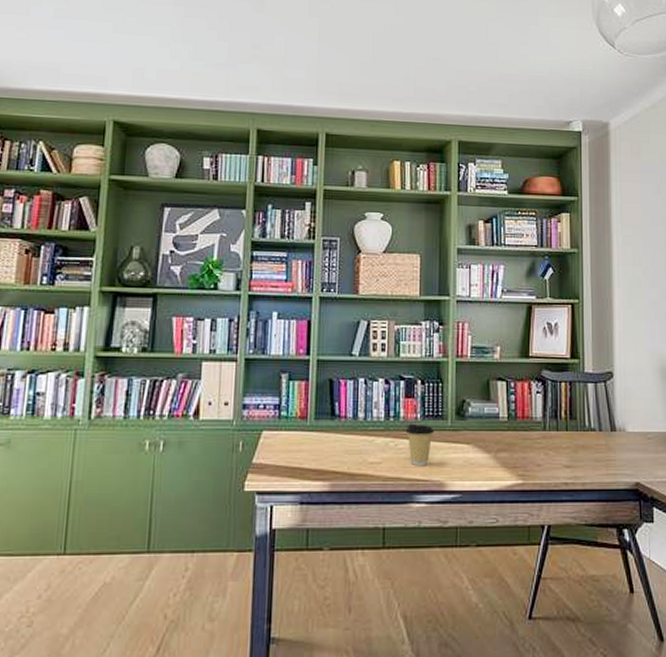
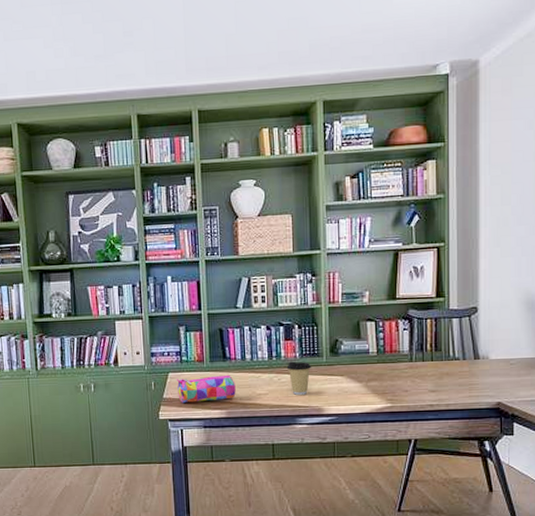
pencil case: none [271,436,344,472] -> present [176,375,236,404]

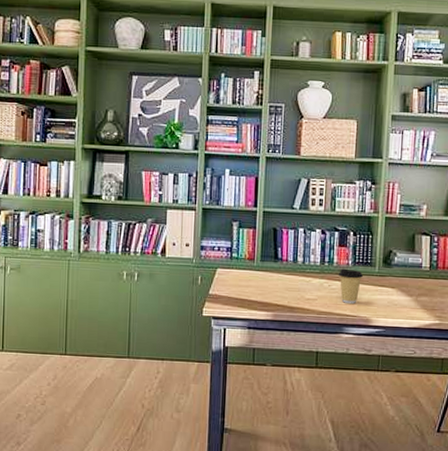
pencil case: present [176,375,236,404] -> none [224,276,285,302]

